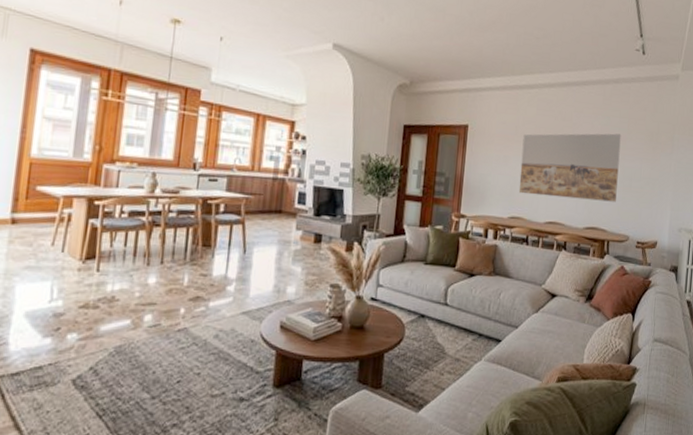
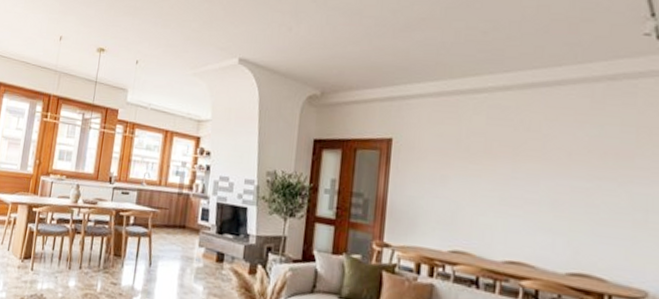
wall art: present [518,133,621,202] -> none [463,147,625,242]

